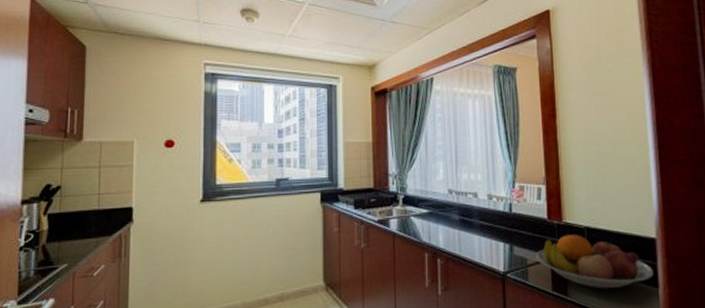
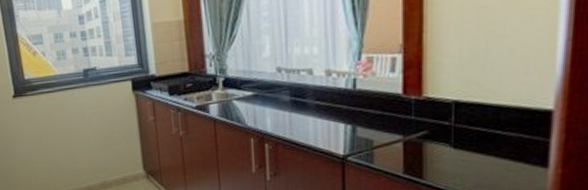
fruit bowl: present [536,234,653,289] -> none [385,110,543,171]

